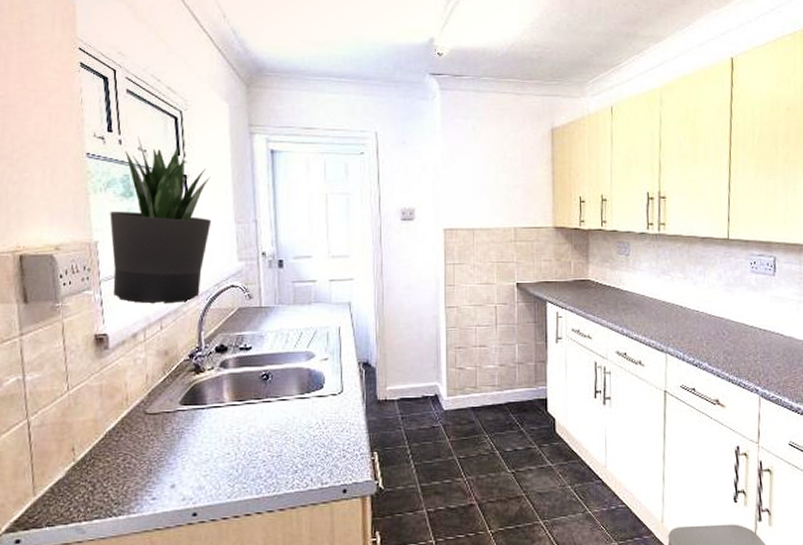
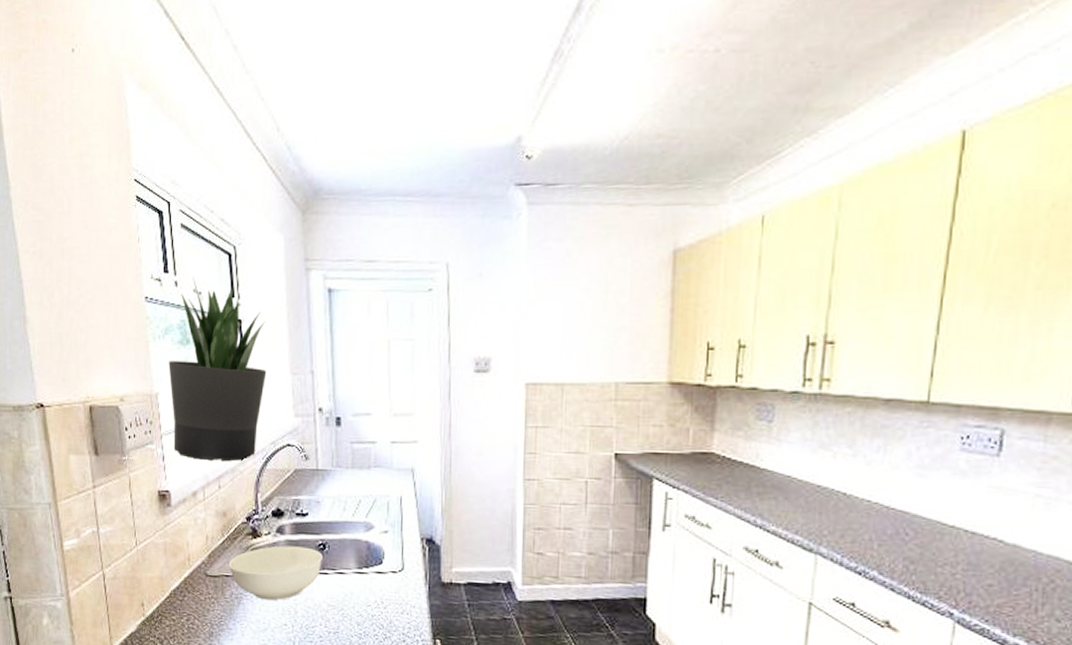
bowl: none [170,378,266,432] -> present [229,545,323,601]

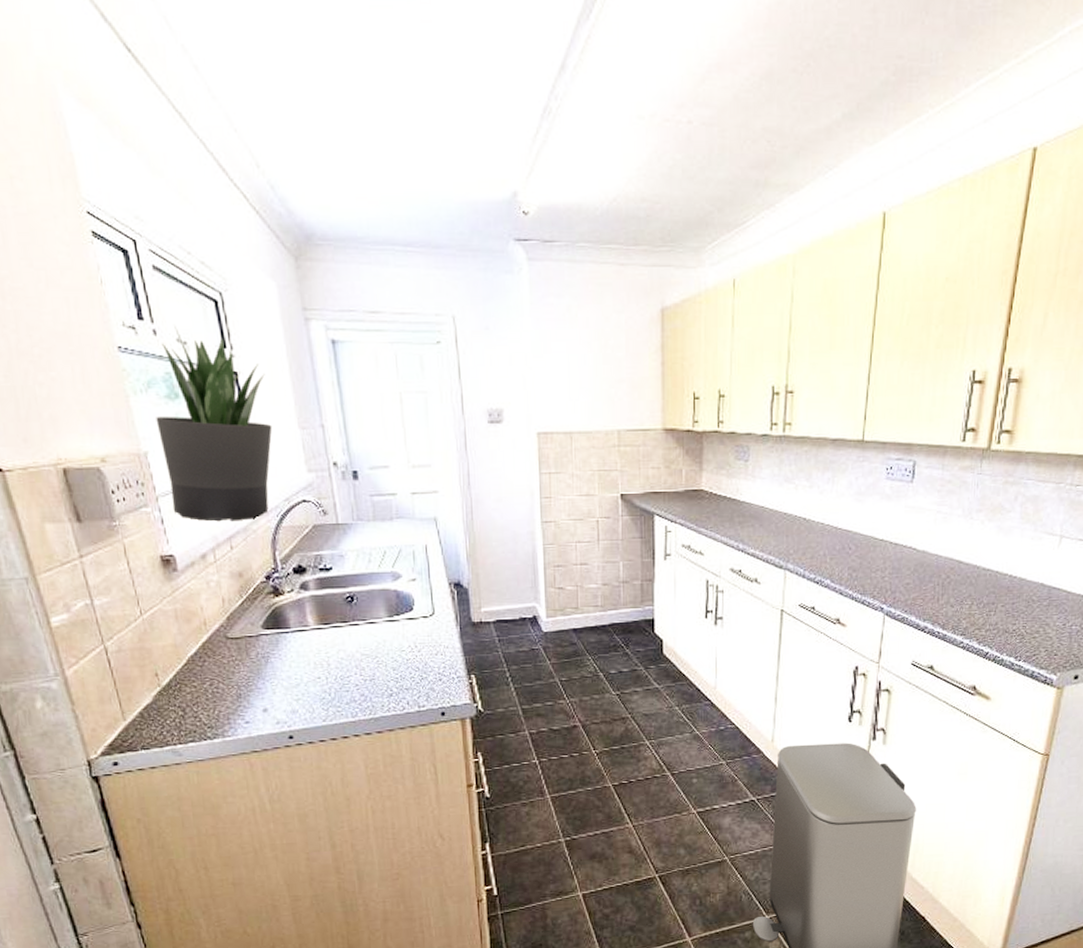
bowl: present [229,545,323,601] -> none [250,601,352,657]

